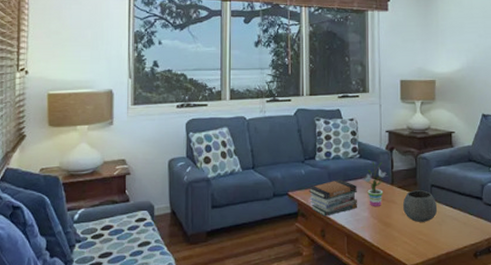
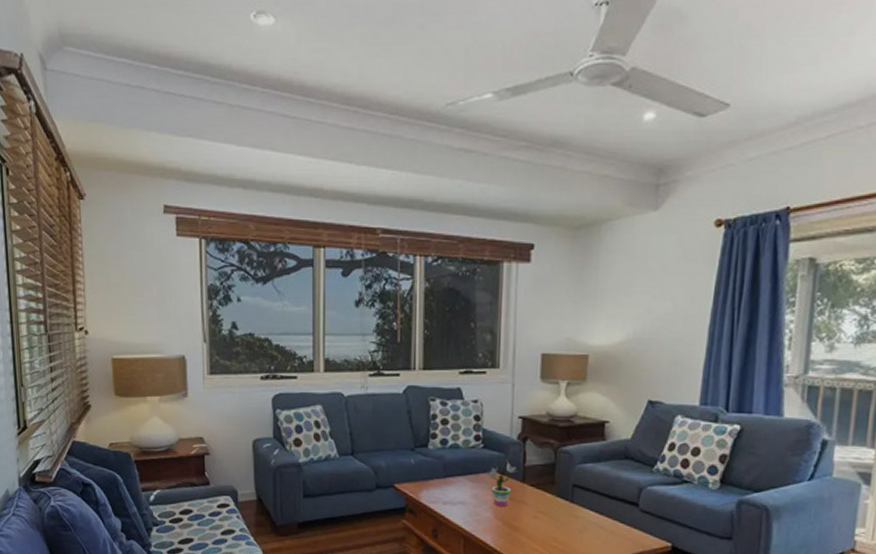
book stack: present [308,180,357,216] -> none [418,472,479,514]
bowl: present [403,190,438,222] -> none [535,490,579,528]

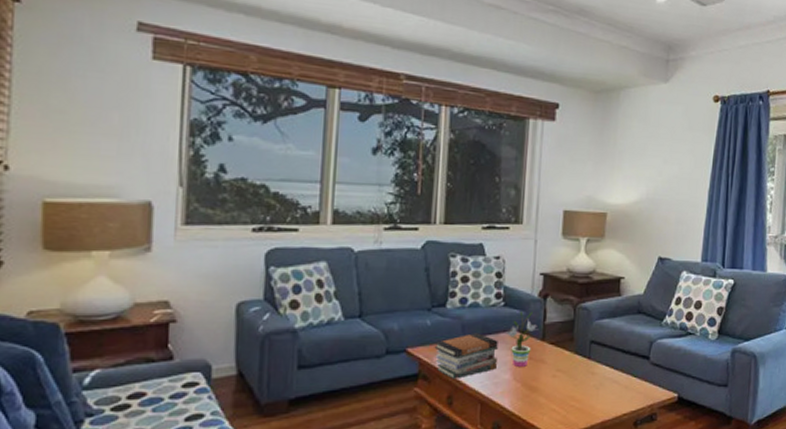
book stack: none [418,472,479,514] -> present [434,333,498,379]

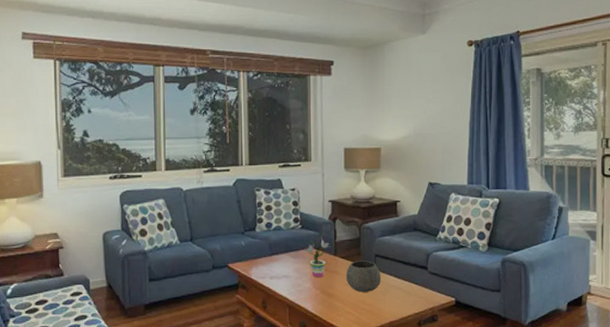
book stack: present [434,333,498,379] -> none [249,251,299,288]
bowl: none [554,347,596,386] -> present [346,260,382,292]

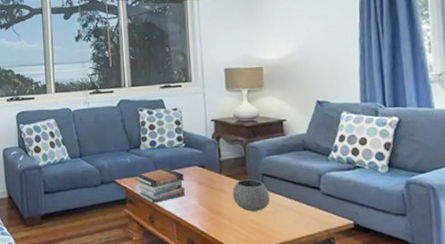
book stack: none [249,251,299,288] -> present [135,168,185,203]
potted plant: present [304,232,331,277] -> none [188,150,216,194]

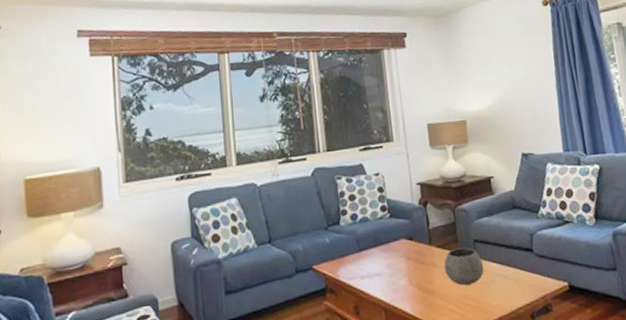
book stack: present [135,168,185,203] -> none [335,245,393,290]

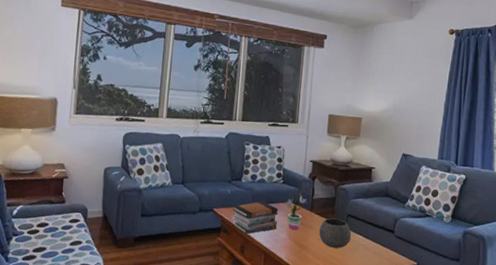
book stack: none [335,245,393,290] -> present [232,201,278,234]
potted plant: none [395,219,424,272] -> present [283,188,308,230]

